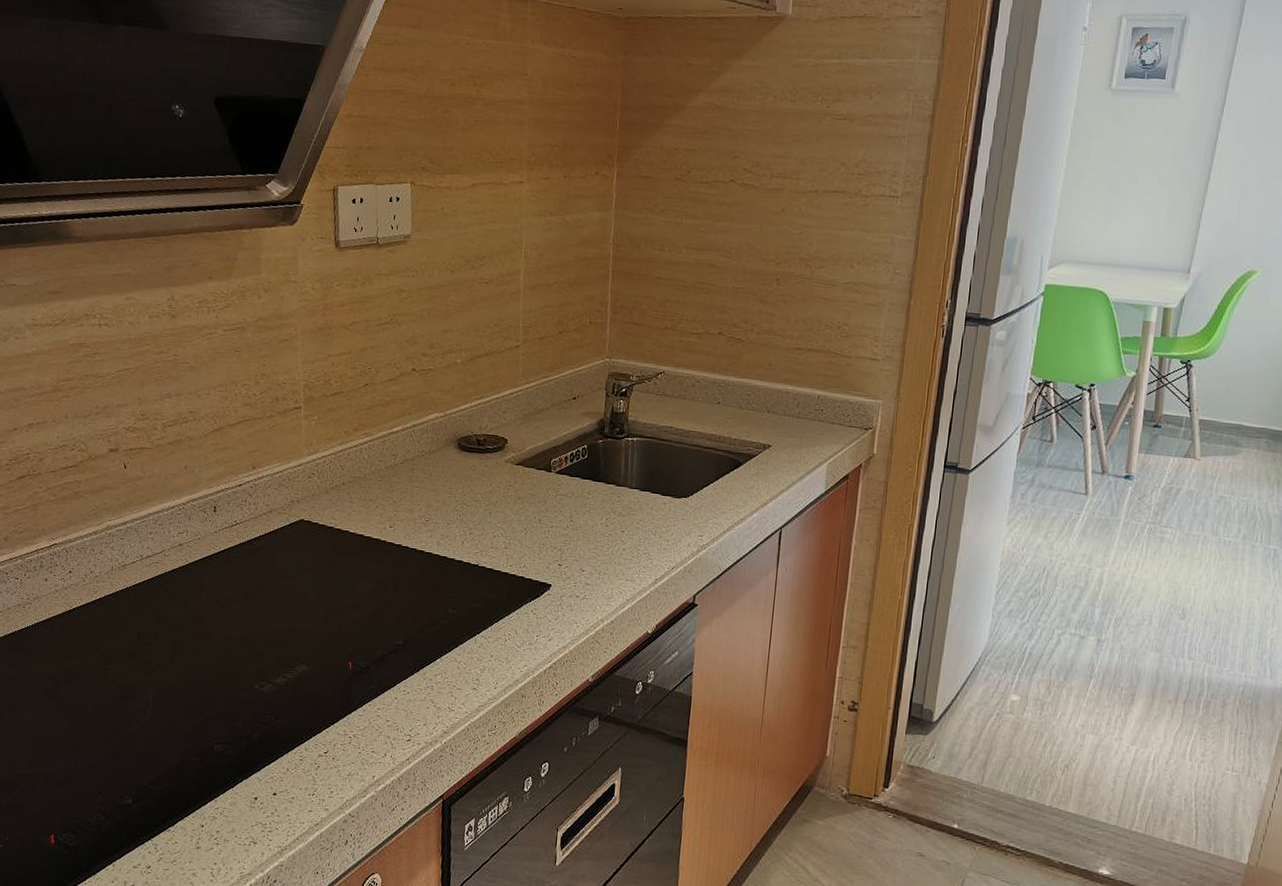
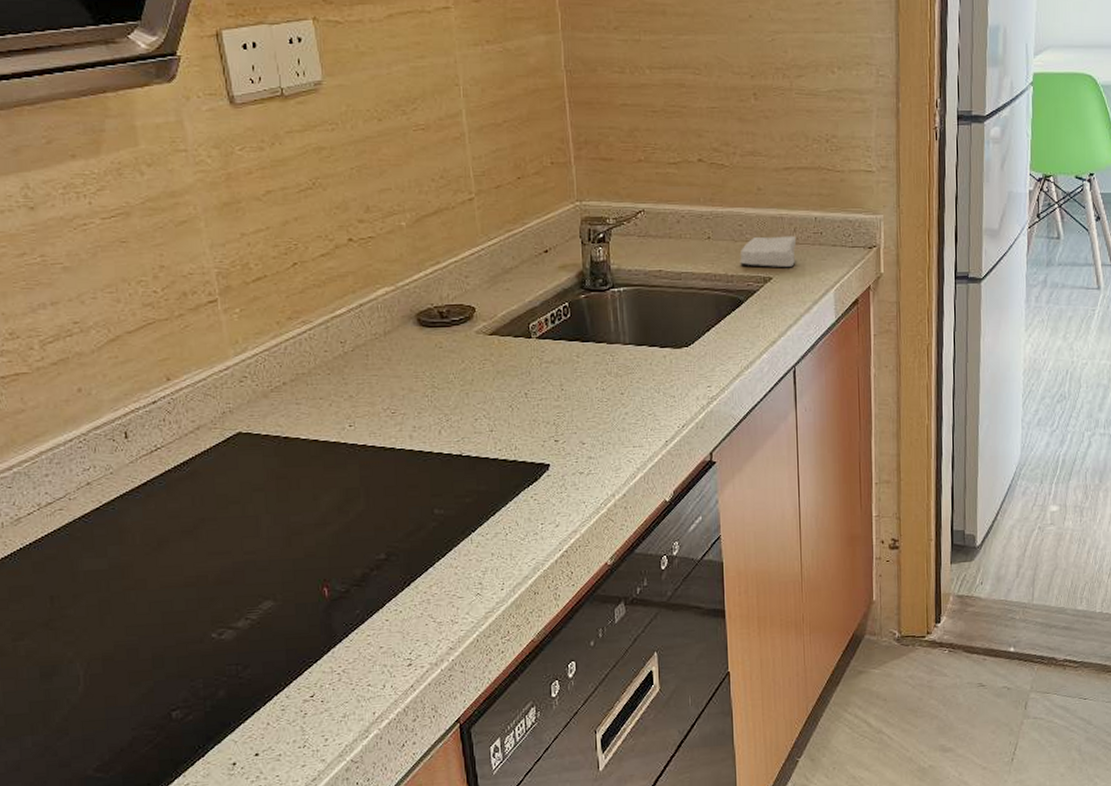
soap bar: none [744,407,798,438] -> present [740,235,796,267]

